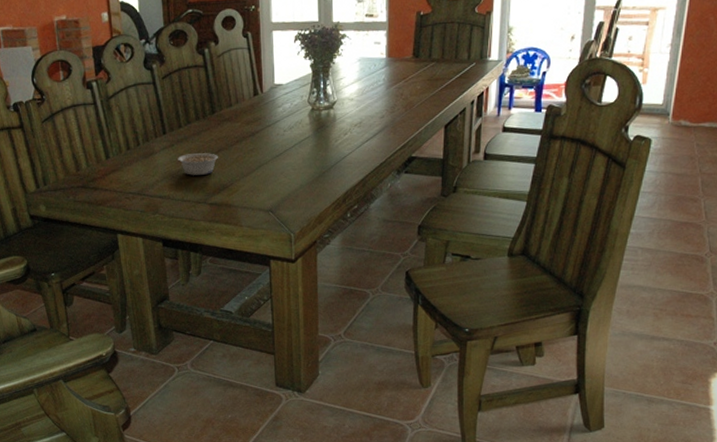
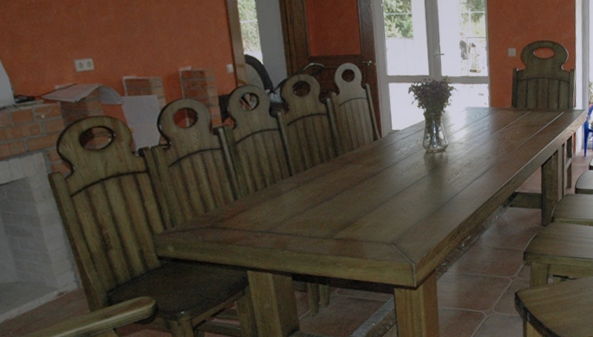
legume: present [178,153,218,175] -> none [304,193,342,214]

